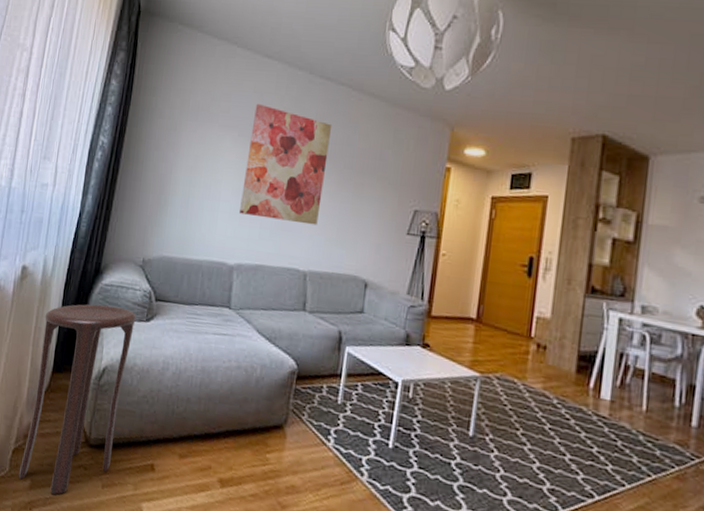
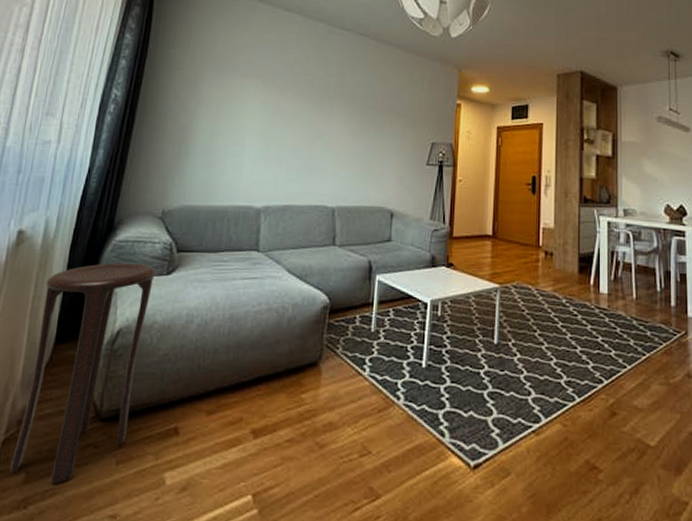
wall art: present [240,103,333,226] -> none [265,53,353,163]

